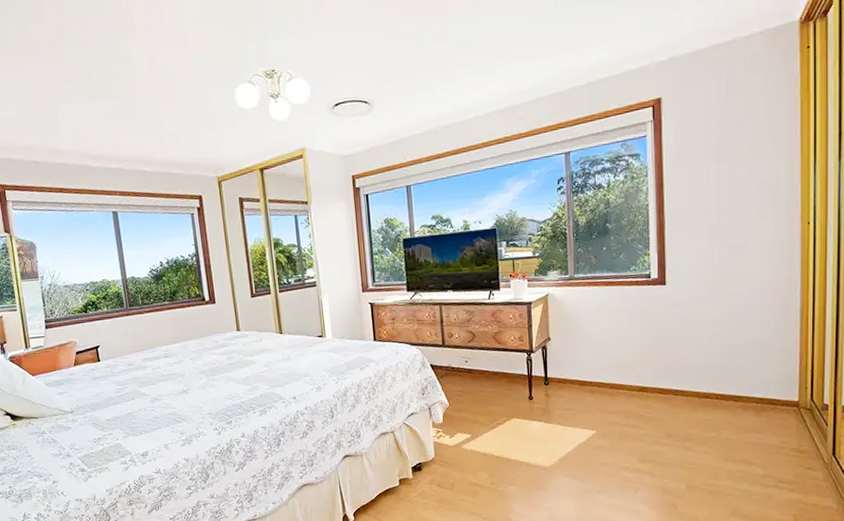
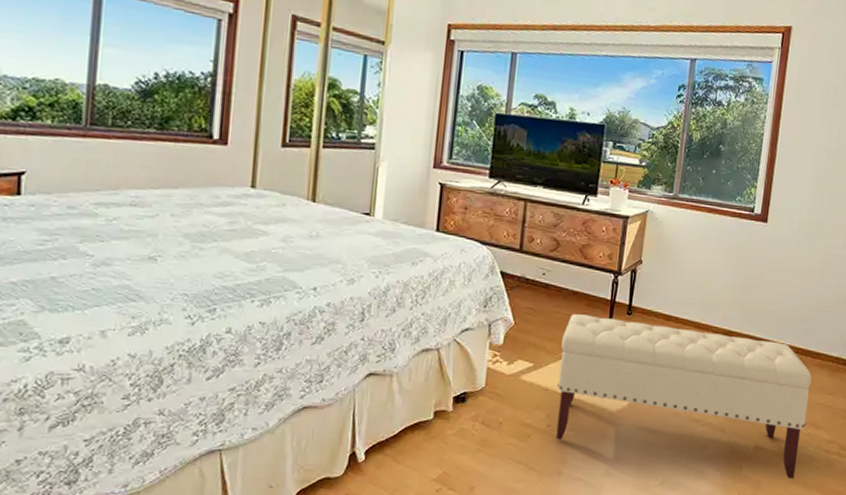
bench: none [491,390,737,513] -> present [556,314,812,479]

